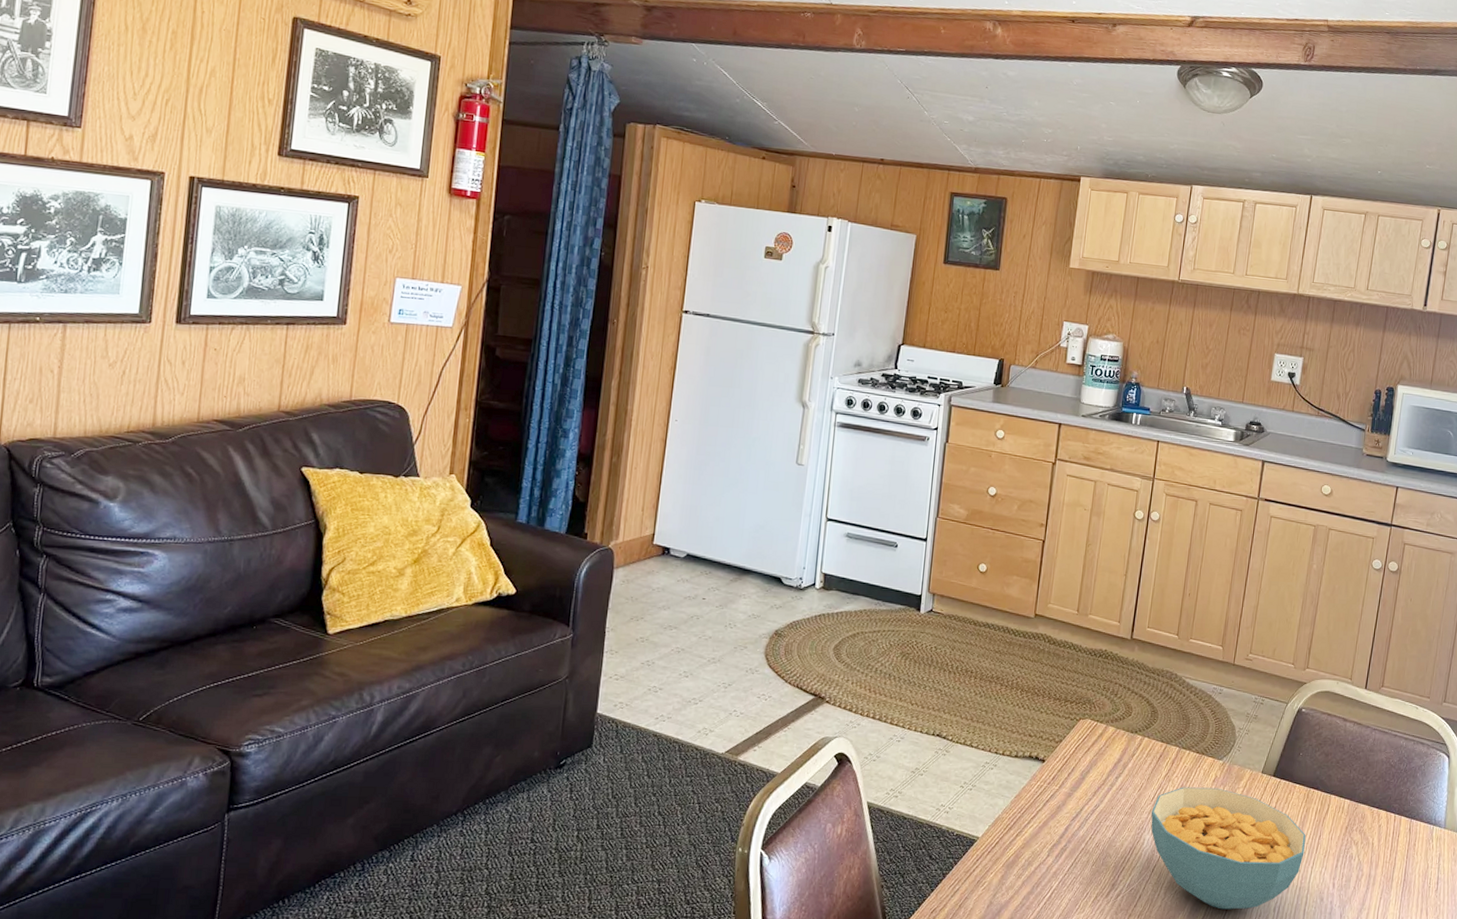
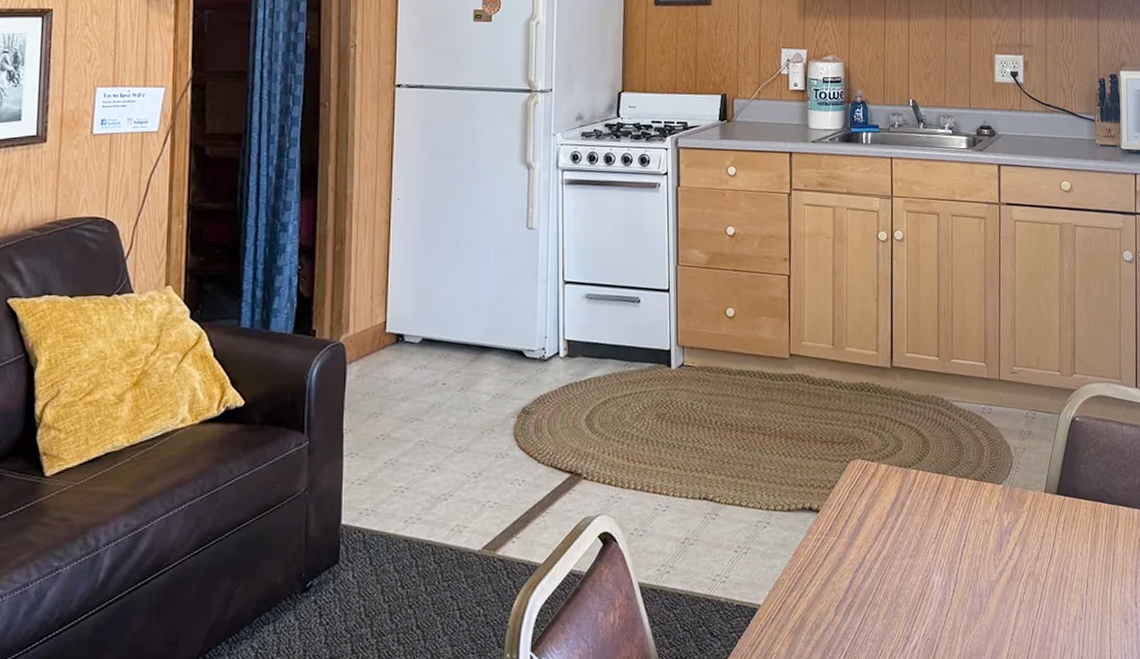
cereal bowl: present [1151,787,1306,910] -> none [936,515,1101,649]

